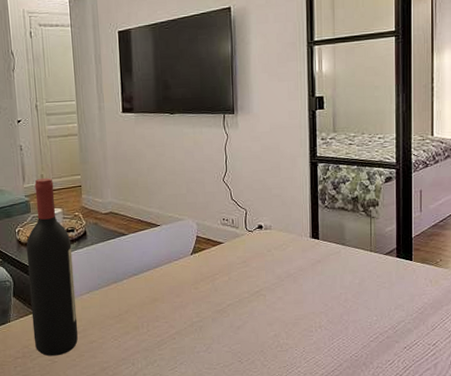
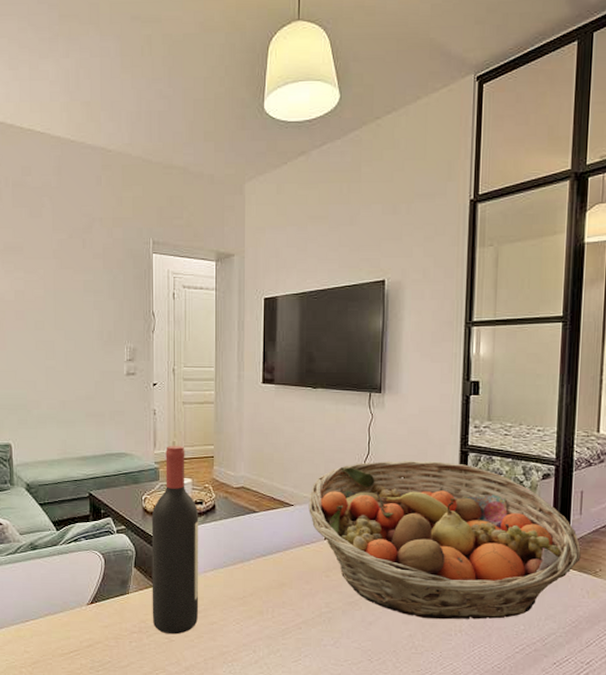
fruit basket: none [174,173,423,319] -> present [308,461,581,620]

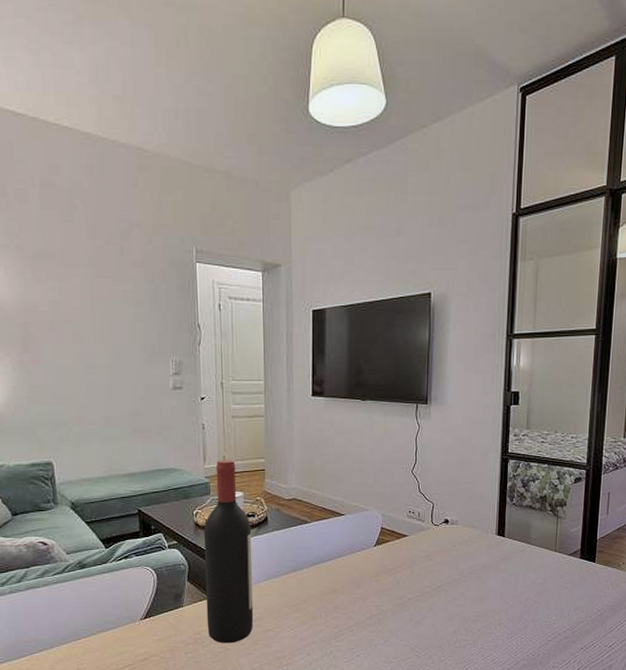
fruit basket: present [308,461,581,620] -> none [359,469,607,615]

